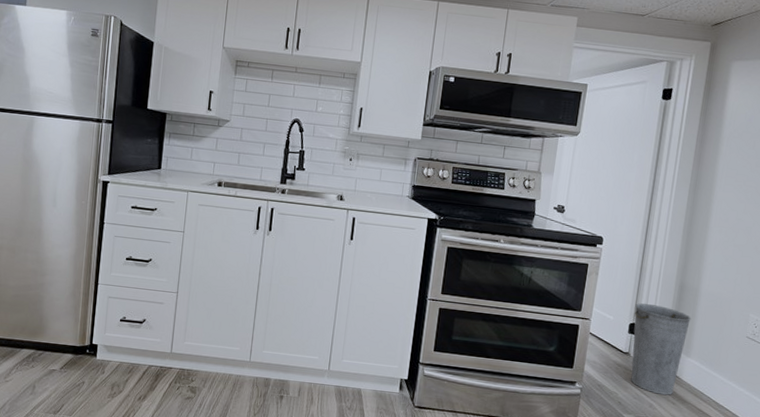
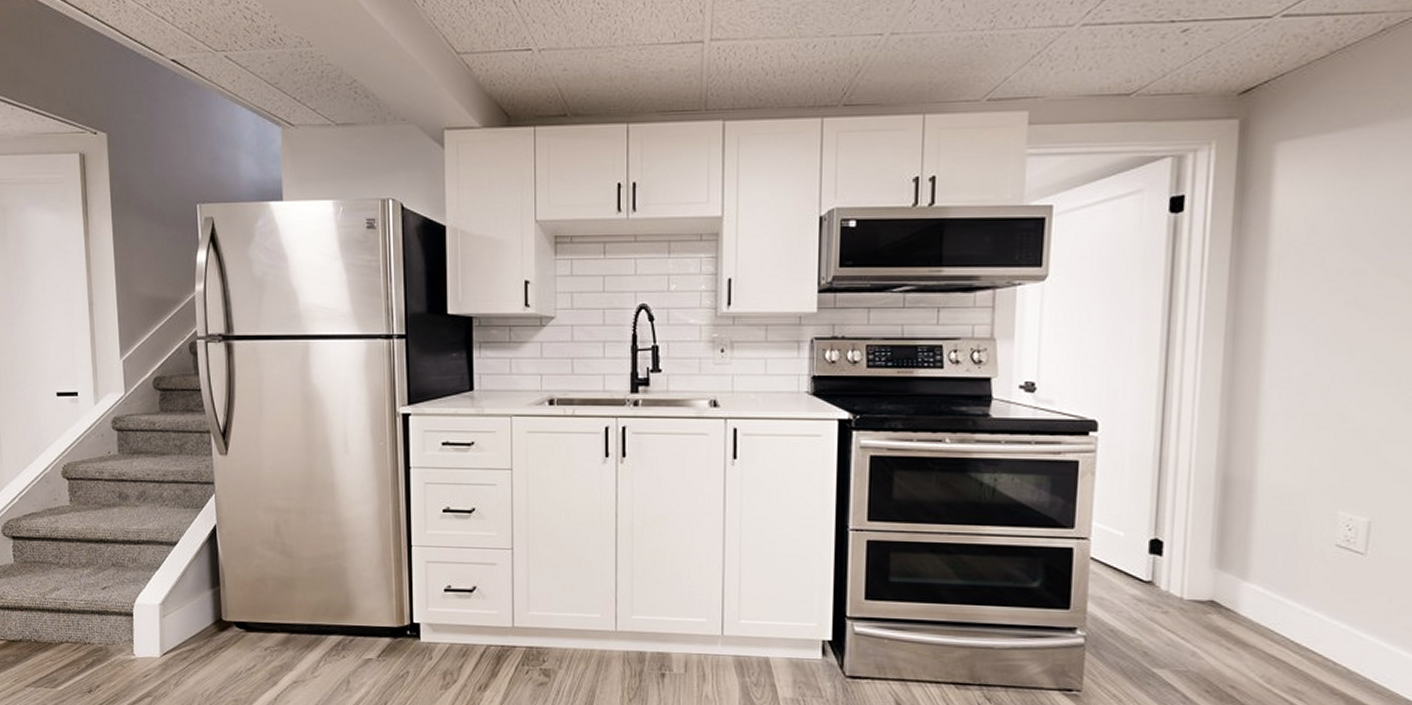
bucket: present [631,303,692,395] -> none [1155,508,1246,638]

